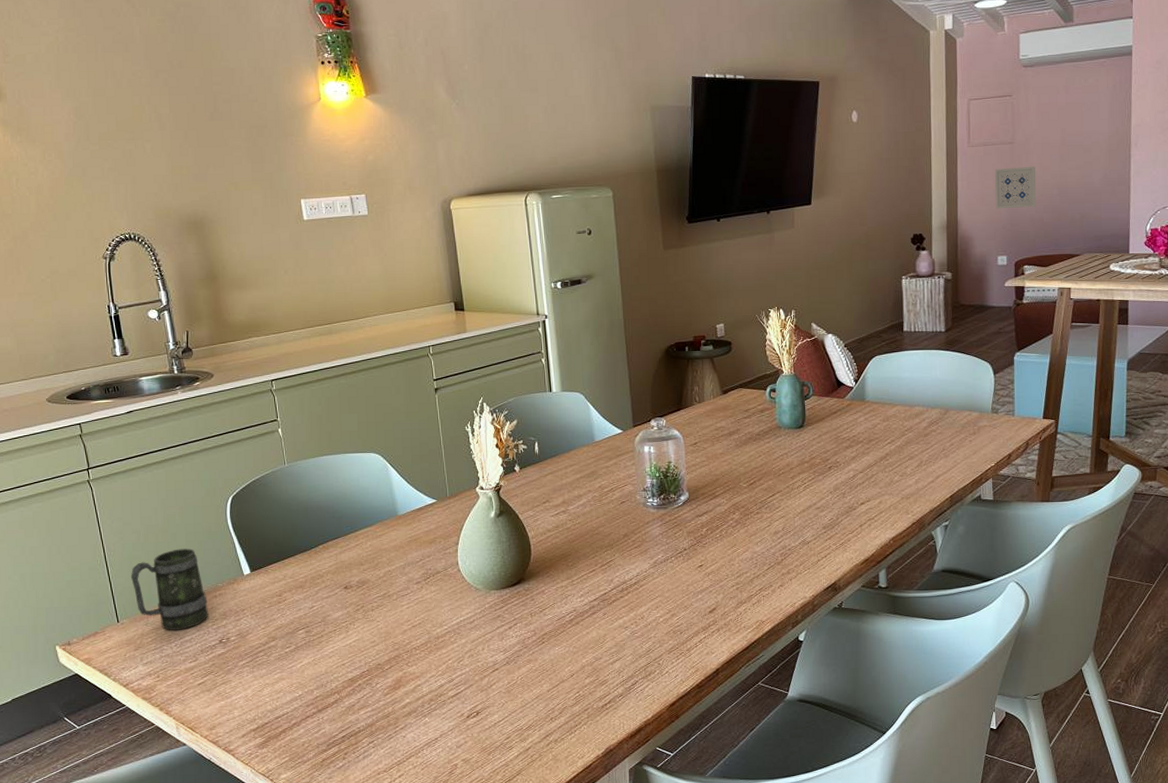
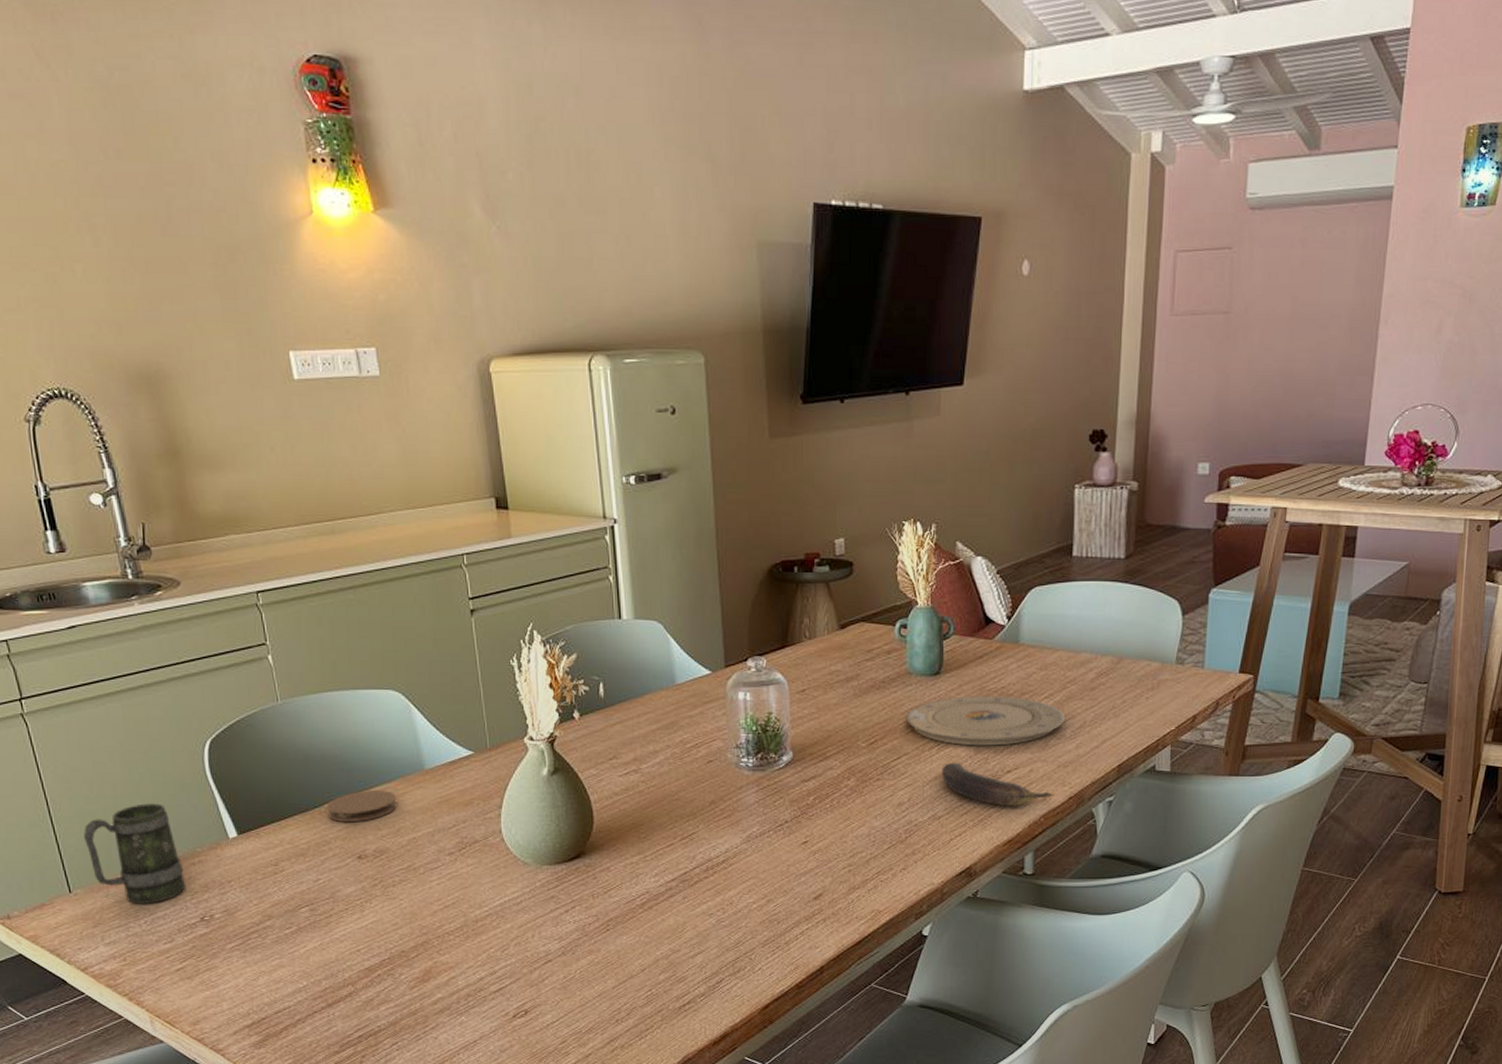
coaster: none [320,533,377,559] -> present [326,790,398,822]
plate: none [777,443,906,484] -> present [905,696,1066,746]
banana: none [808,497,900,532] -> present [941,762,1054,806]
wall art: present [994,166,1036,209] -> none [1200,345,1256,401]

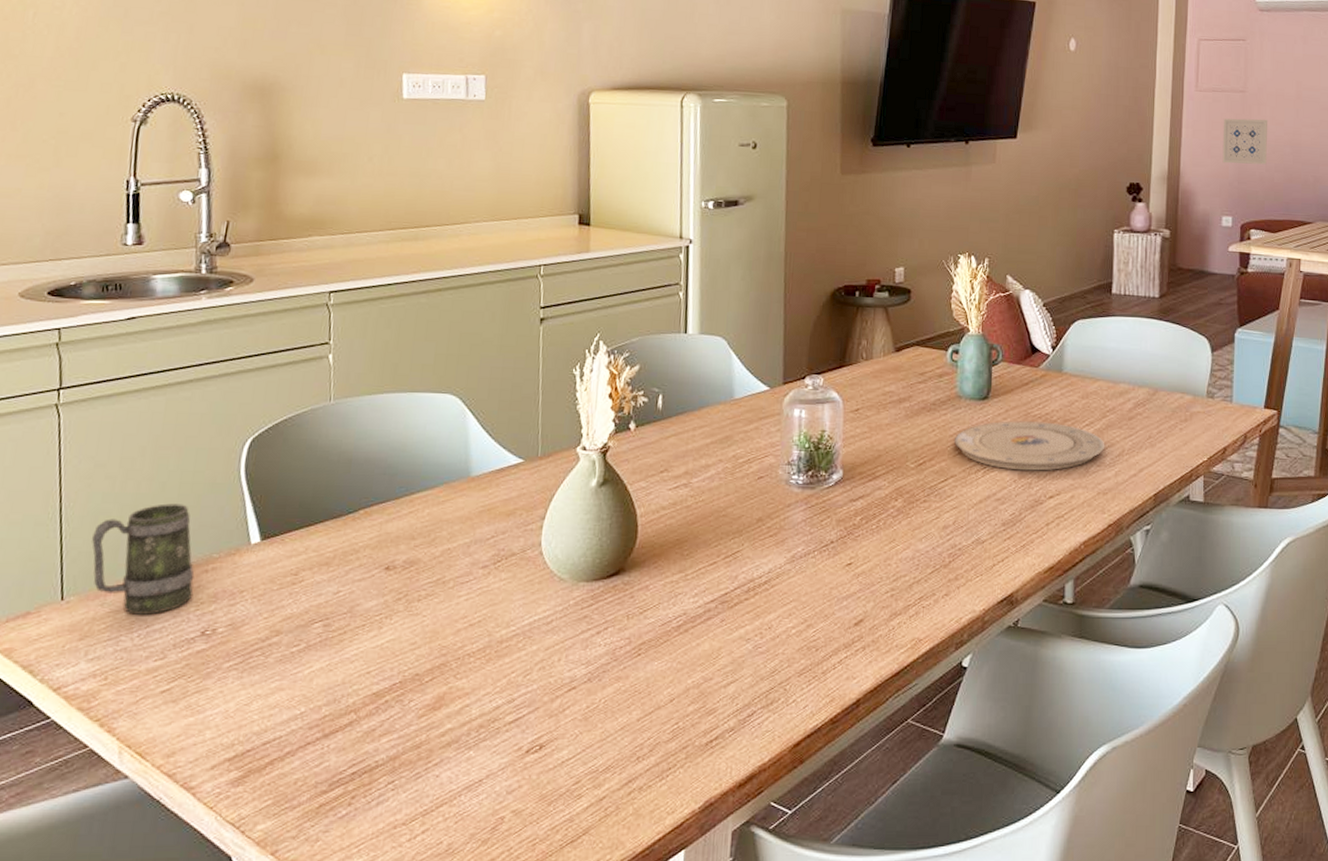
coaster: present [326,790,398,822] -> none [361,497,438,530]
banana: present [941,762,1054,806] -> none [986,486,1094,532]
wall art: none [1200,345,1256,401] -> present [1222,118,1268,165]

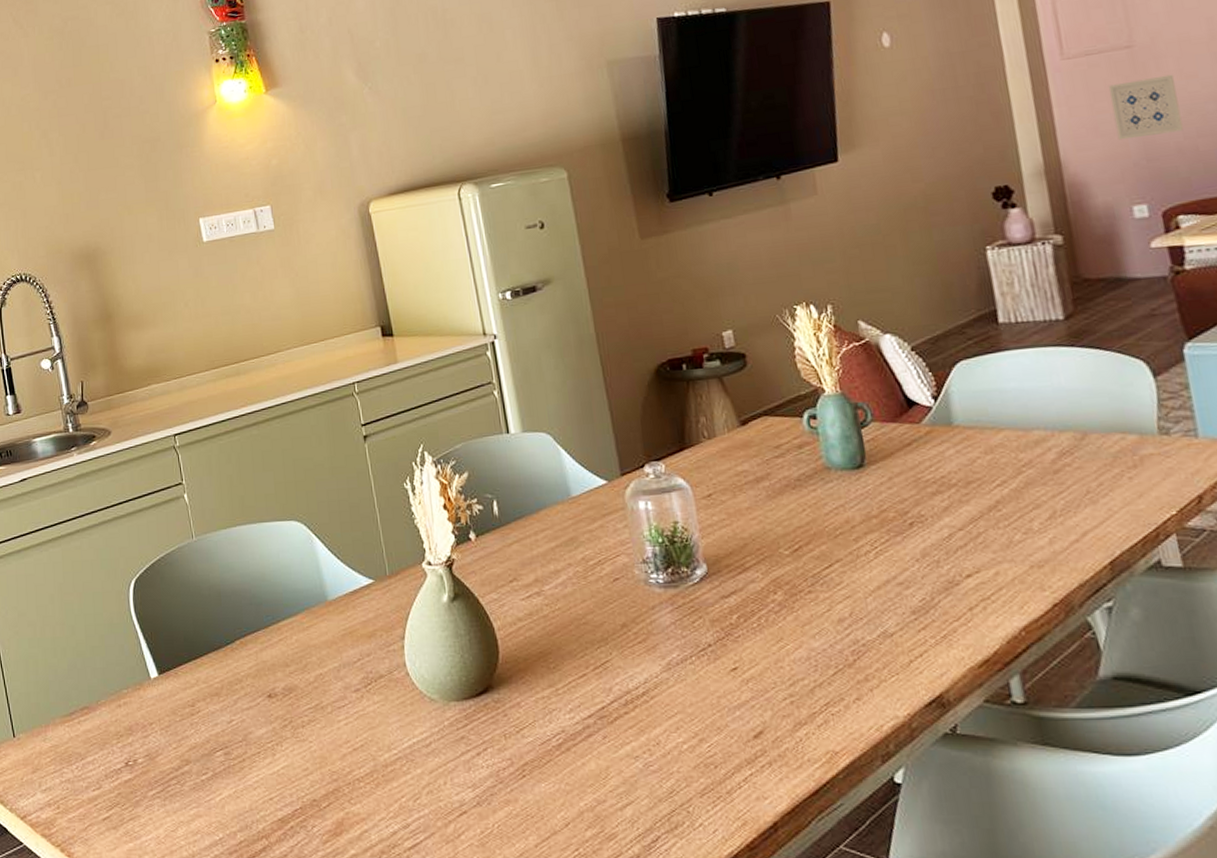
mug: present [91,503,195,615] -> none [26,644,113,748]
plate: present [953,421,1105,471] -> none [830,487,1029,547]

